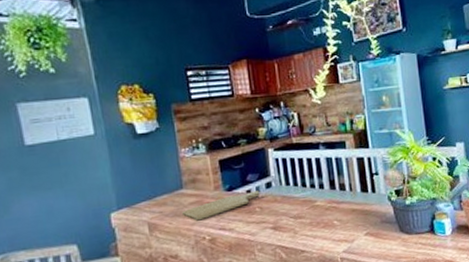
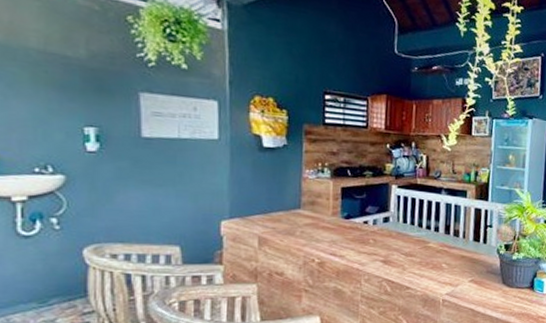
chopping board: present [181,191,260,221] -> none [294,223,377,243]

